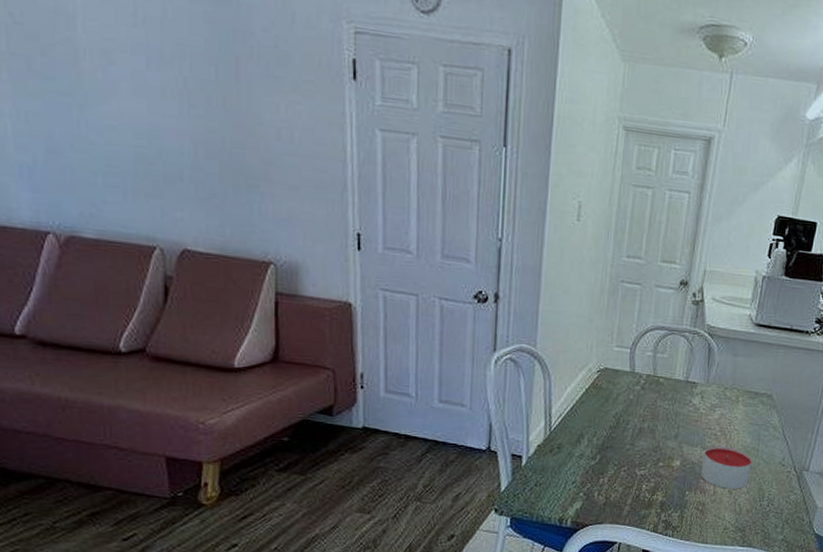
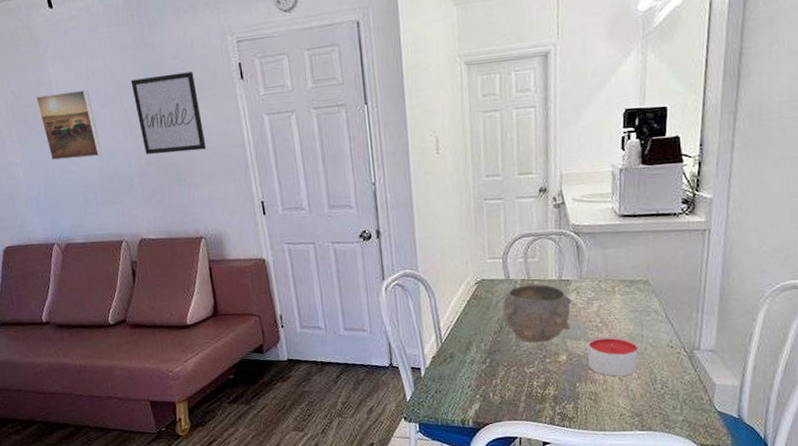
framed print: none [49,29,142,131] -> present [36,90,103,161]
wall art: none [198,42,294,155] -> present [130,71,207,155]
bowl: none [622,380,695,444] -> present [503,284,572,343]

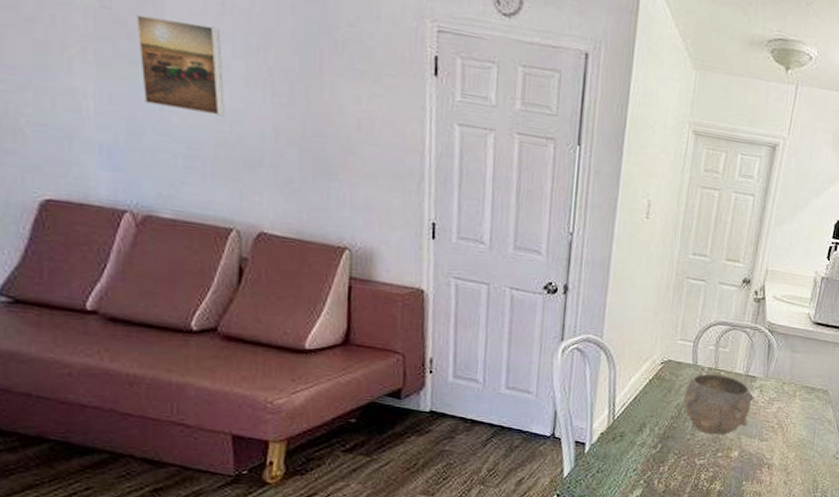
wall art: present [130,71,207,155] -> none [284,33,374,145]
candle: present [587,336,639,377] -> none [757,438,808,481]

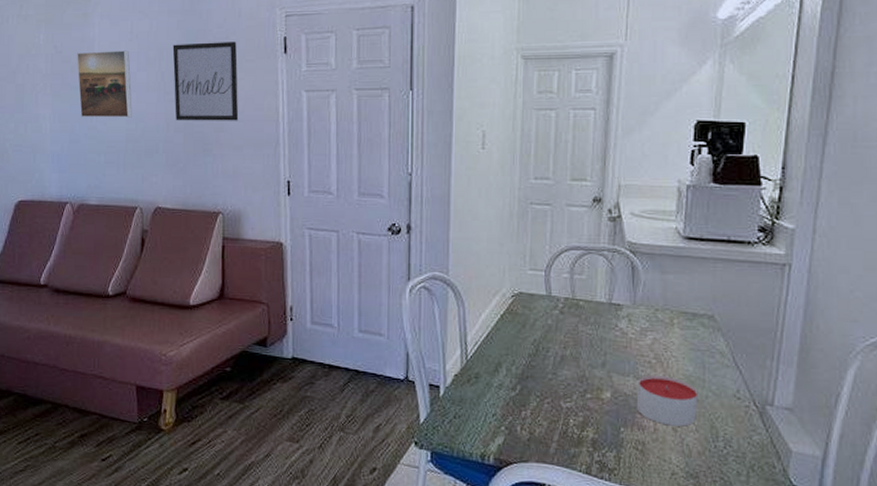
wall art: none [284,33,374,145] -> present [172,41,239,121]
bowl: present [683,373,754,435] -> none [541,304,622,374]
candle: none [757,438,808,481] -> present [636,375,698,427]

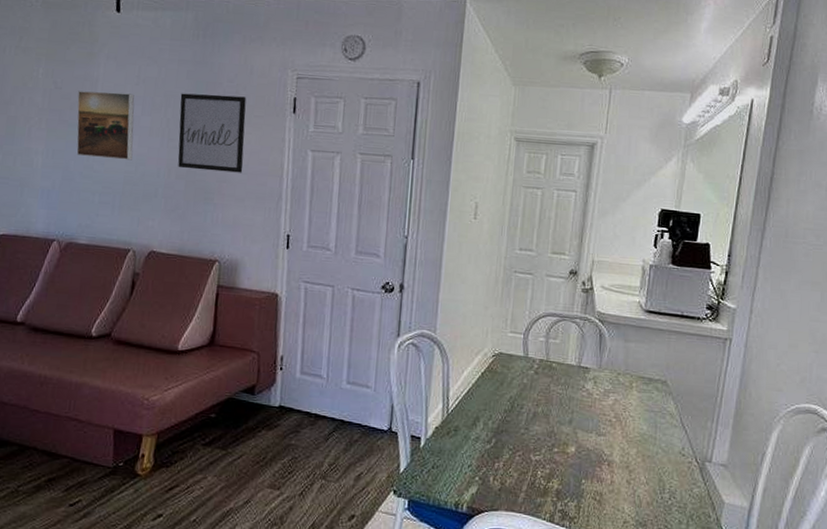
candle: present [636,375,698,427] -> none [596,432,650,479]

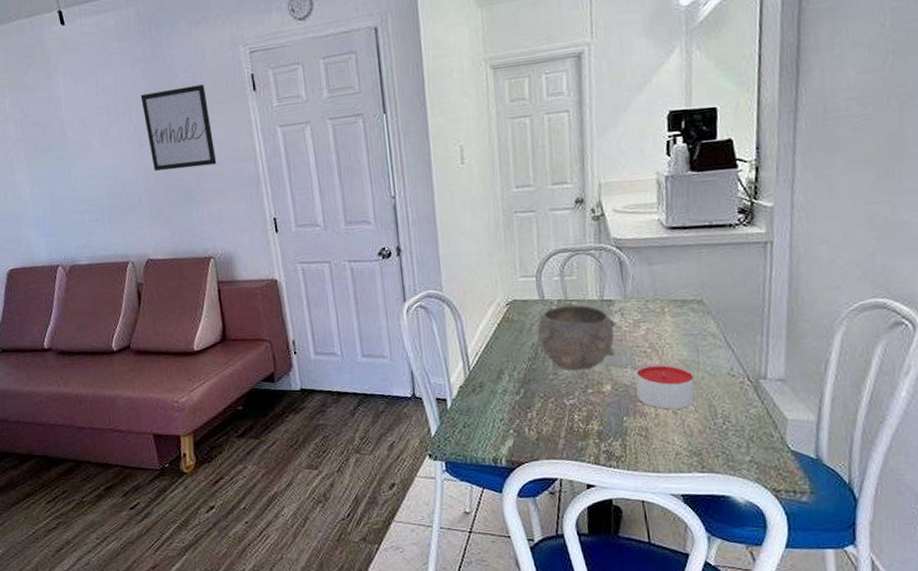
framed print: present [76,91,135,161] -> none [45,106,110,179]
bowl: none [516,365,588,430] -> present [537,304,616,371]
candle: none [596,432,650,479] -> present [635,363,695,410]

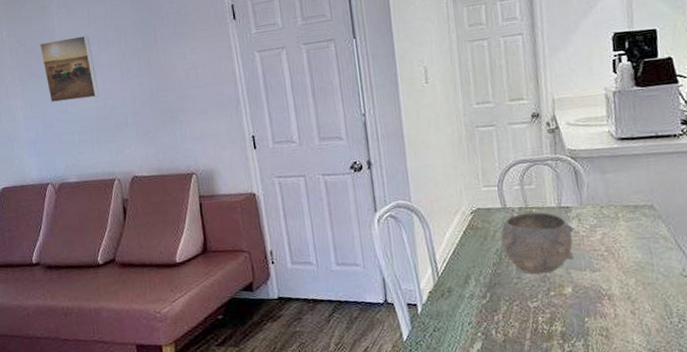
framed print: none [45,106,110,179] -> present [40,35,99,103]
wall art: present [140,84,217,172] -> none [129,14,200,95]
candle: present [635,363,695,410] -> none [594,265,651,310]

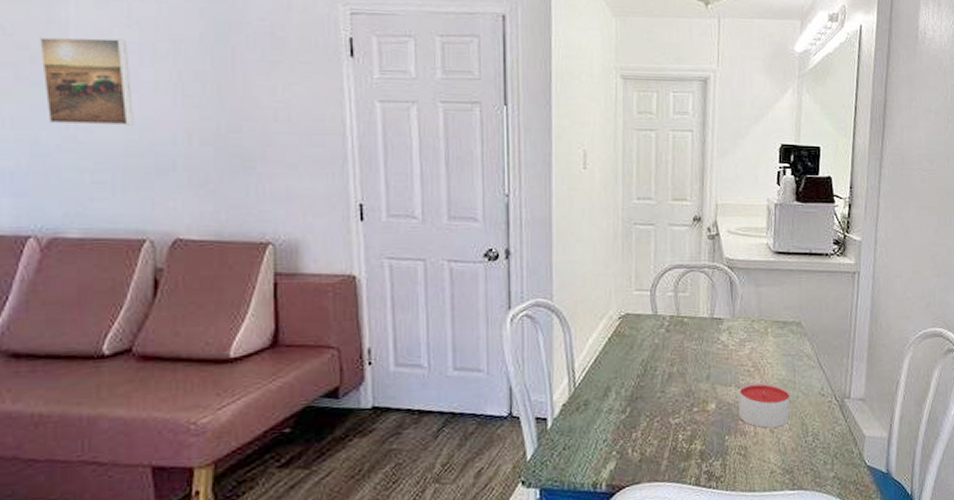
bowl: present [500,211,574,275] -> none [648,321,723,389]
candle: none [594,265,651,310] -> present [738,382,791,428]

